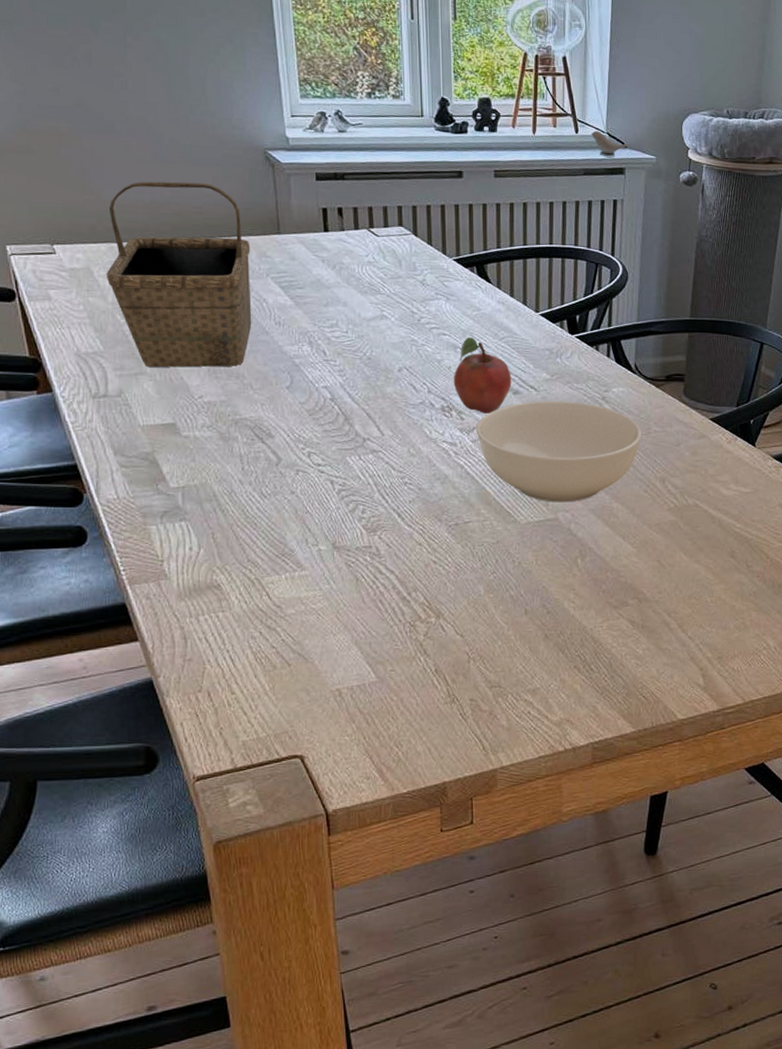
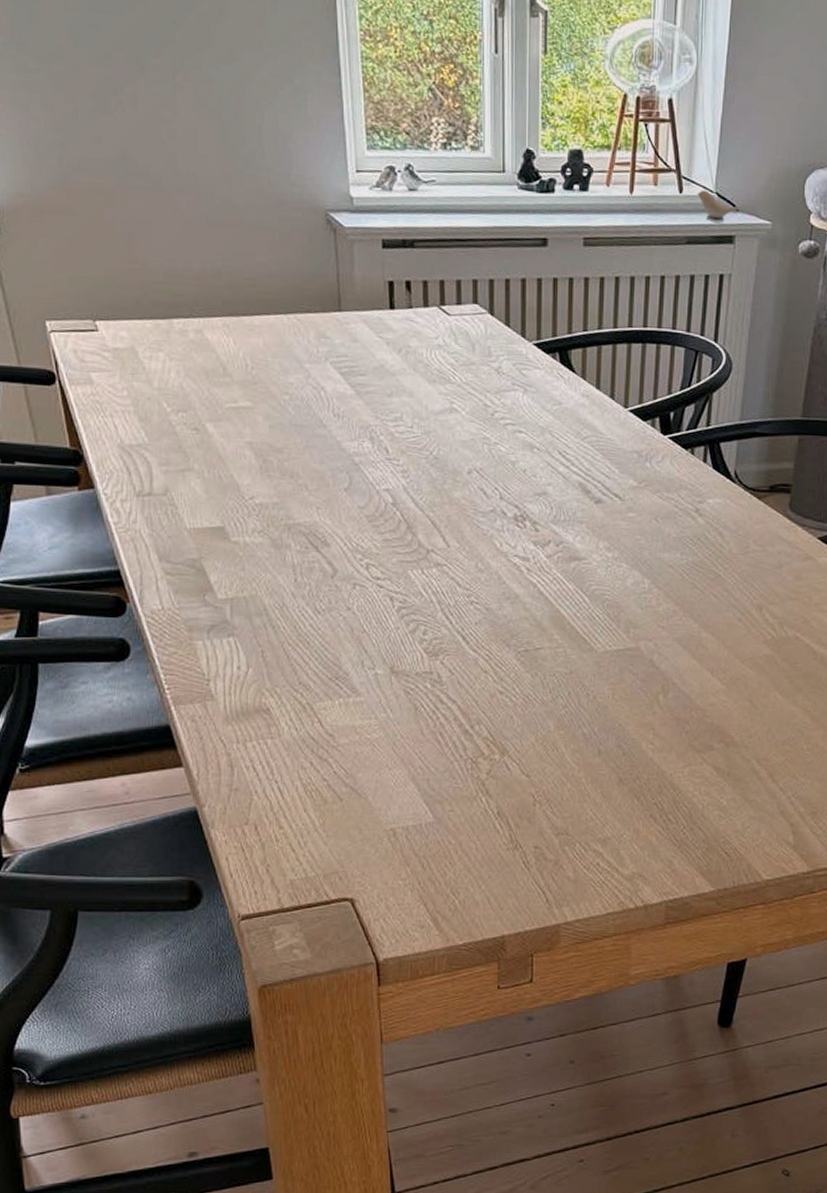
basket: present [107,181,252,368] -> none [152,247,309,464]
fruit: present [453,337,512,413] -> none [528,435,594,525]
bowl: present [476,400,642,502] -> none [552,511,739,630]

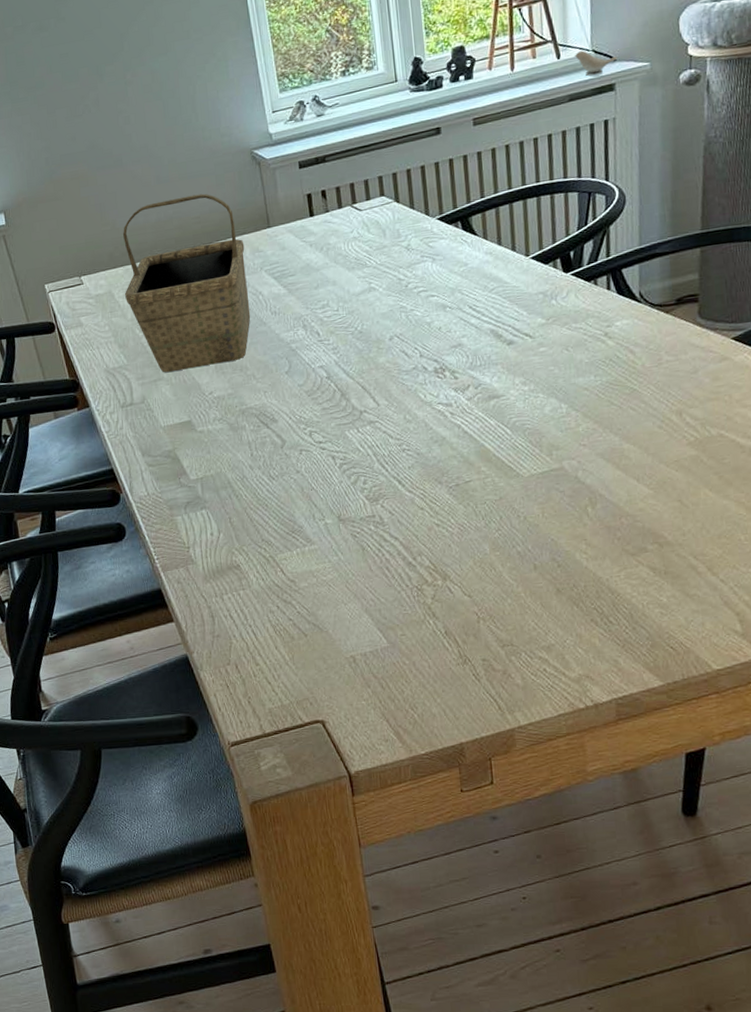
basket: none [152,247,309,464] -> present [123,193,251,373]

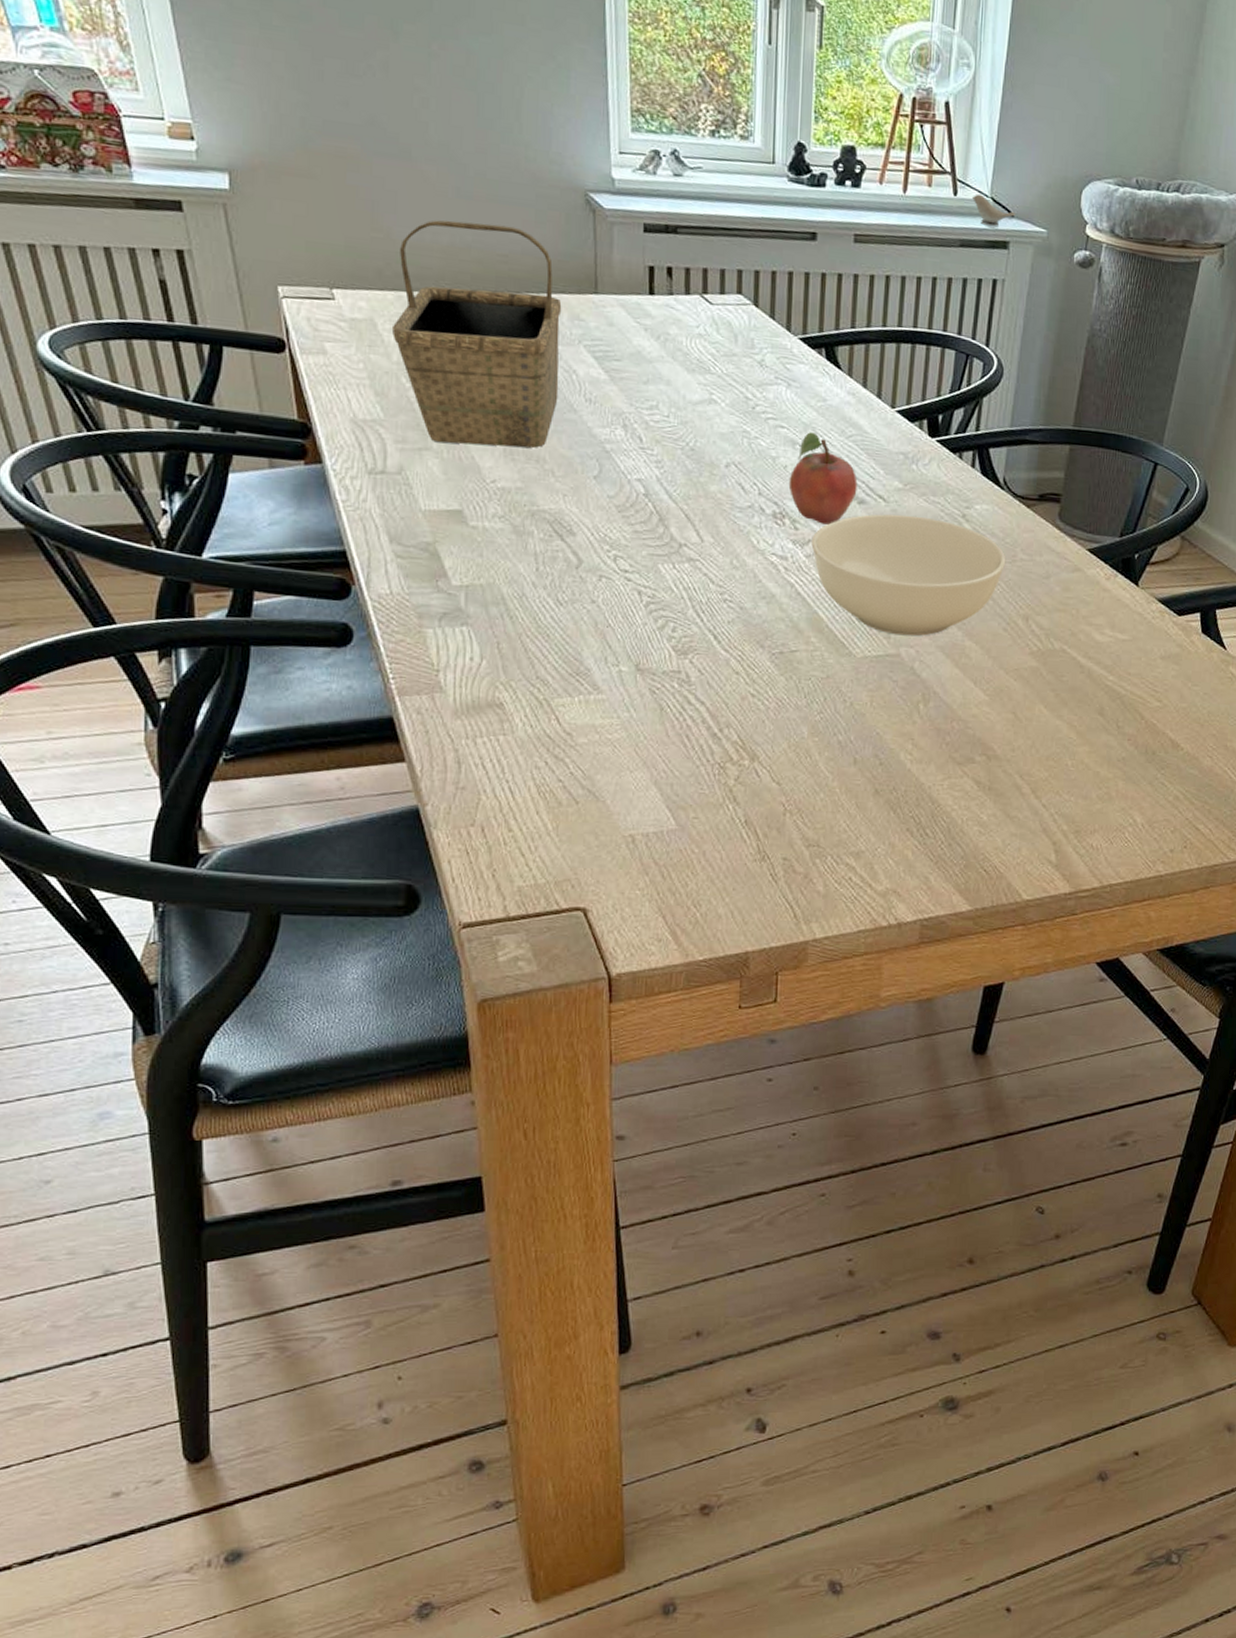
fruit: none [444,294,505,370] -> present [788,432,858,525]
bowl: none [470,342,653,451] -> present [811,514,1006,637]

